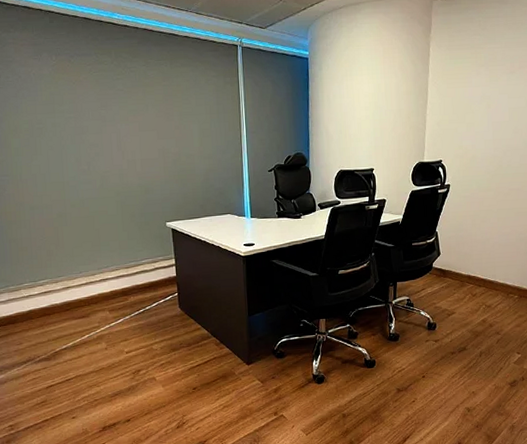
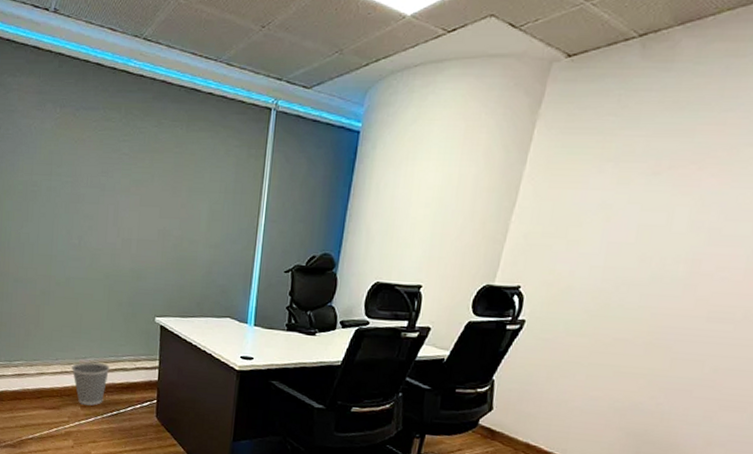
wastebasket: none [96,269,132,309] -> present [72,361,110,406]

